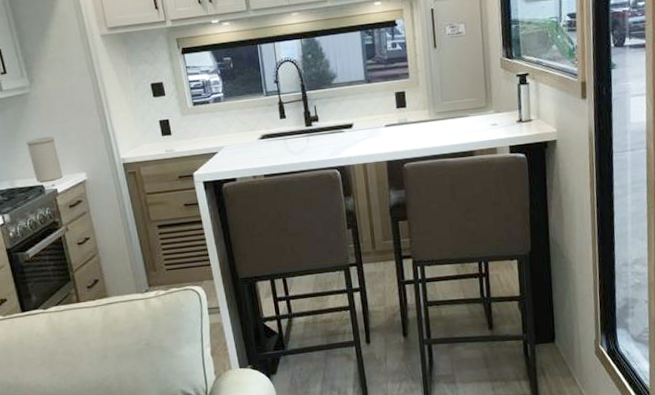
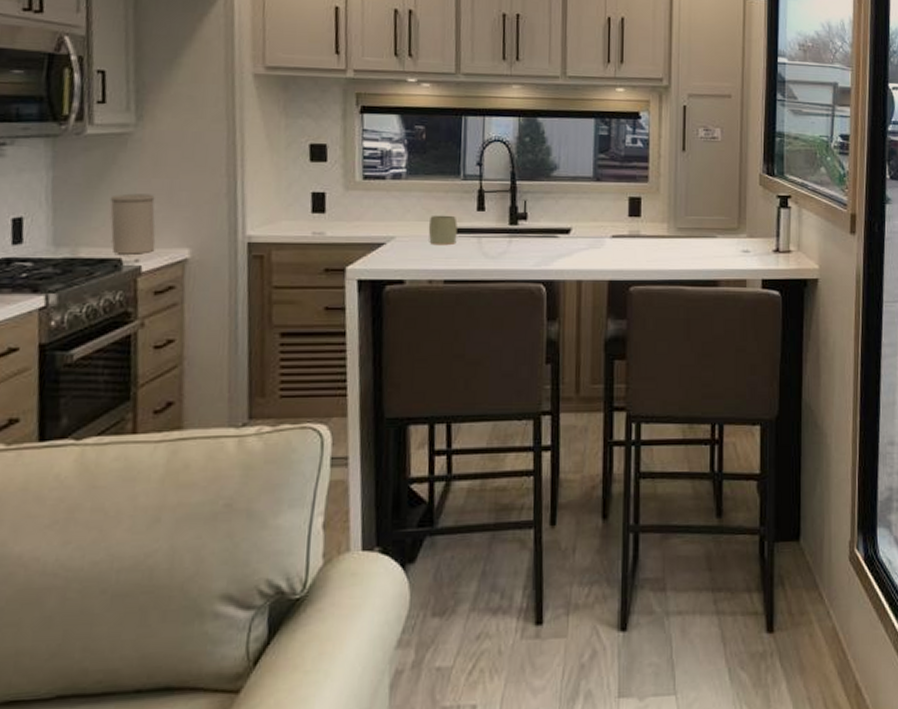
mug: none [246,125,269,150] -> present [428,215,458,246]

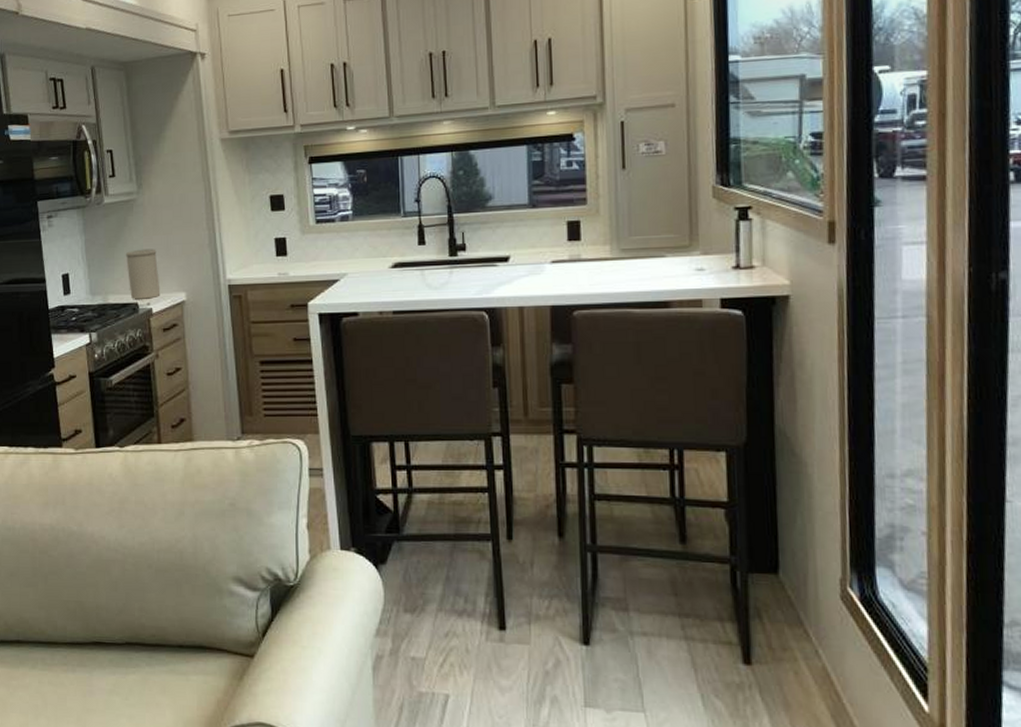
mug: present [428,215,458,246] -> none [375,251,402,280]

